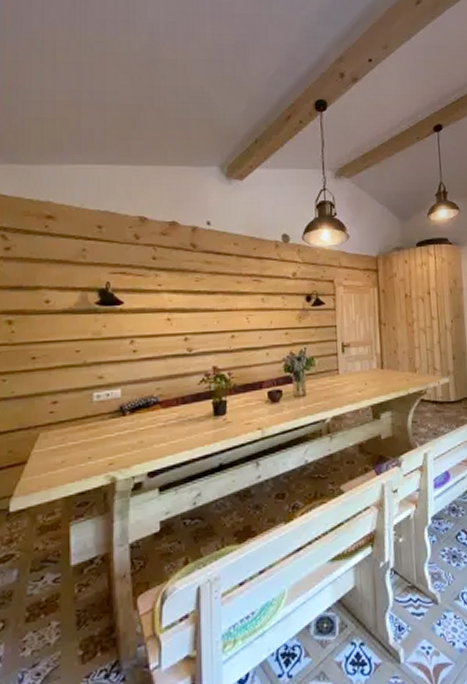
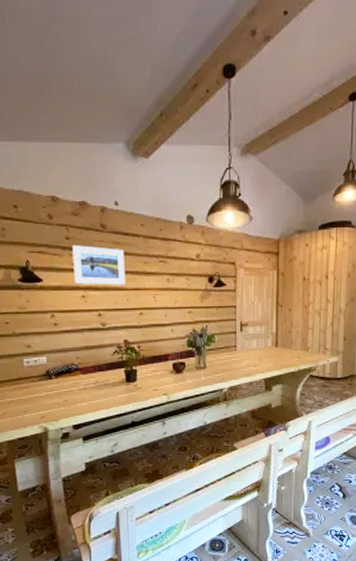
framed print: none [159,265,216,307] -> present [72,245,126,285]

